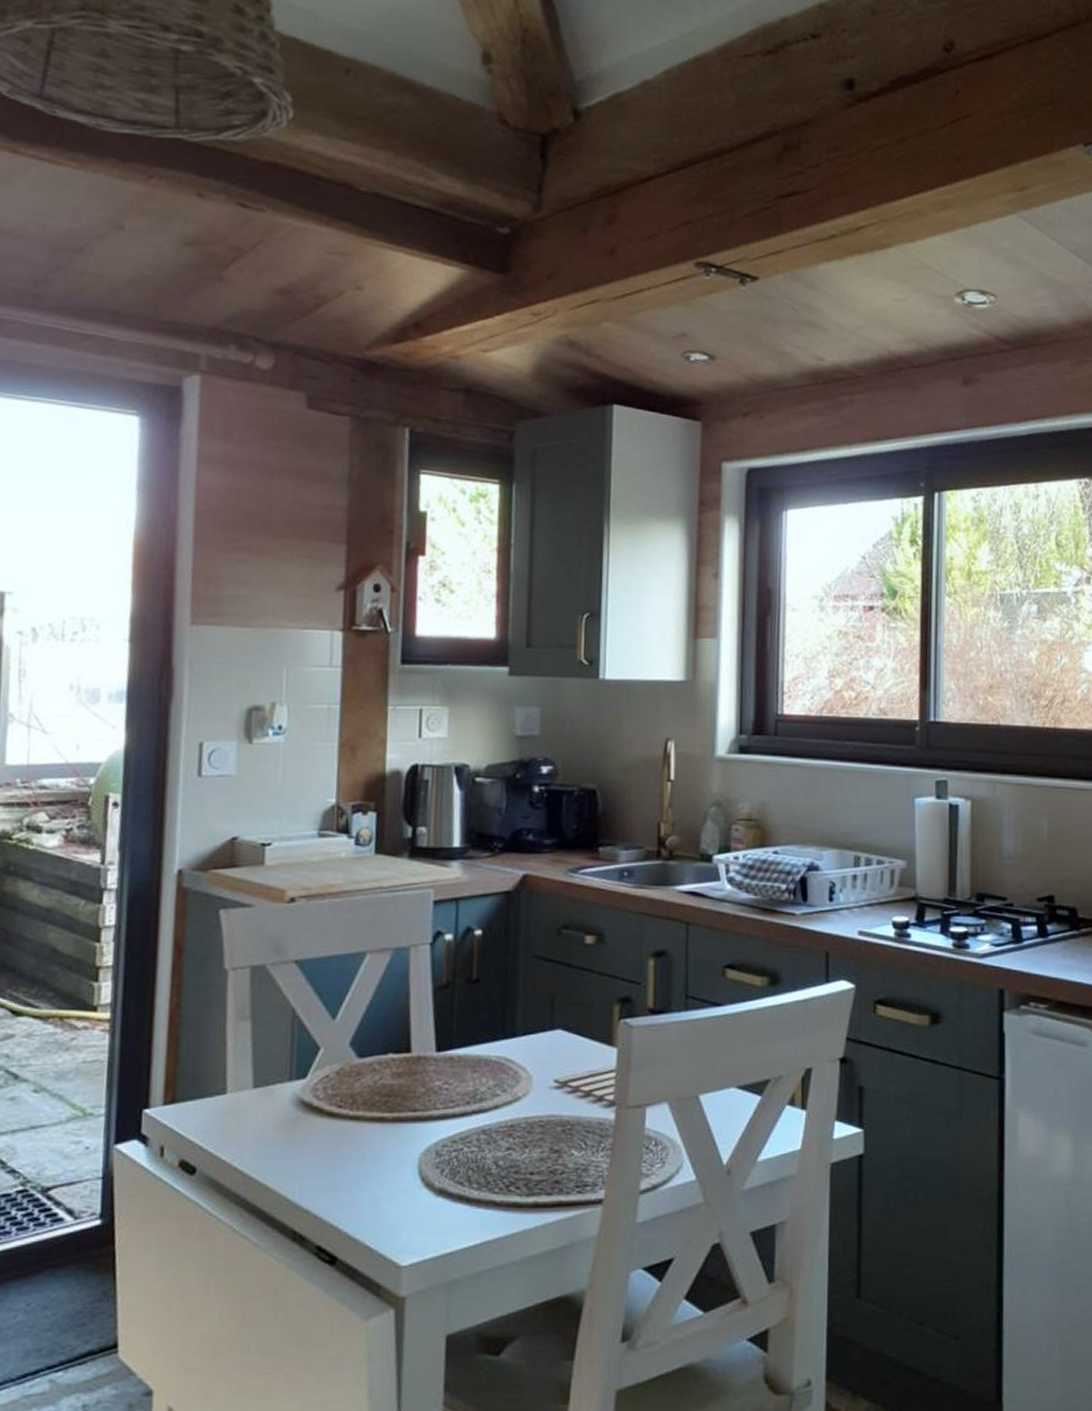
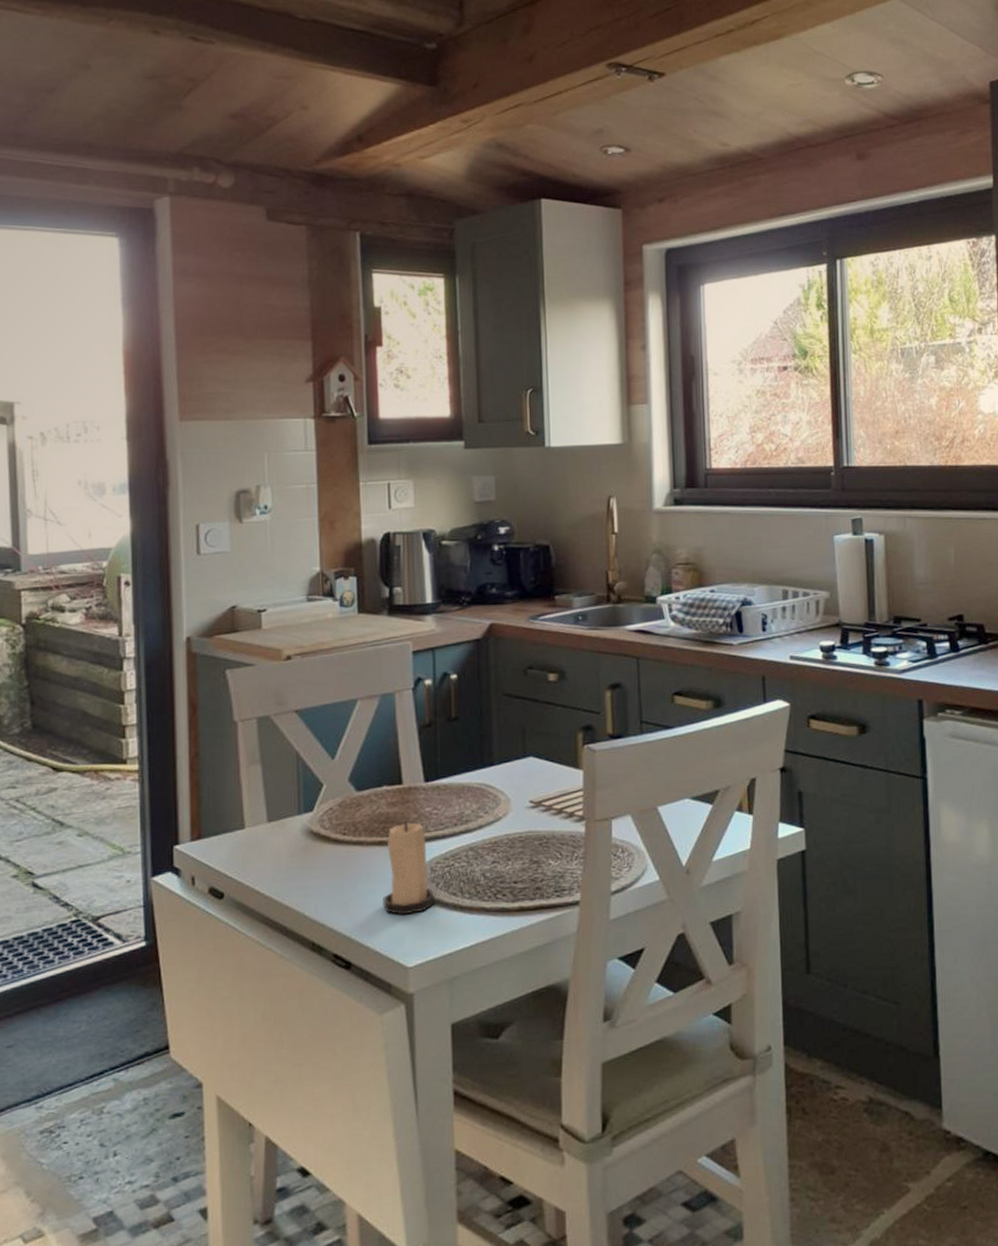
candle: none [378,1093,439,1204] -> present [383,819,436,915]

